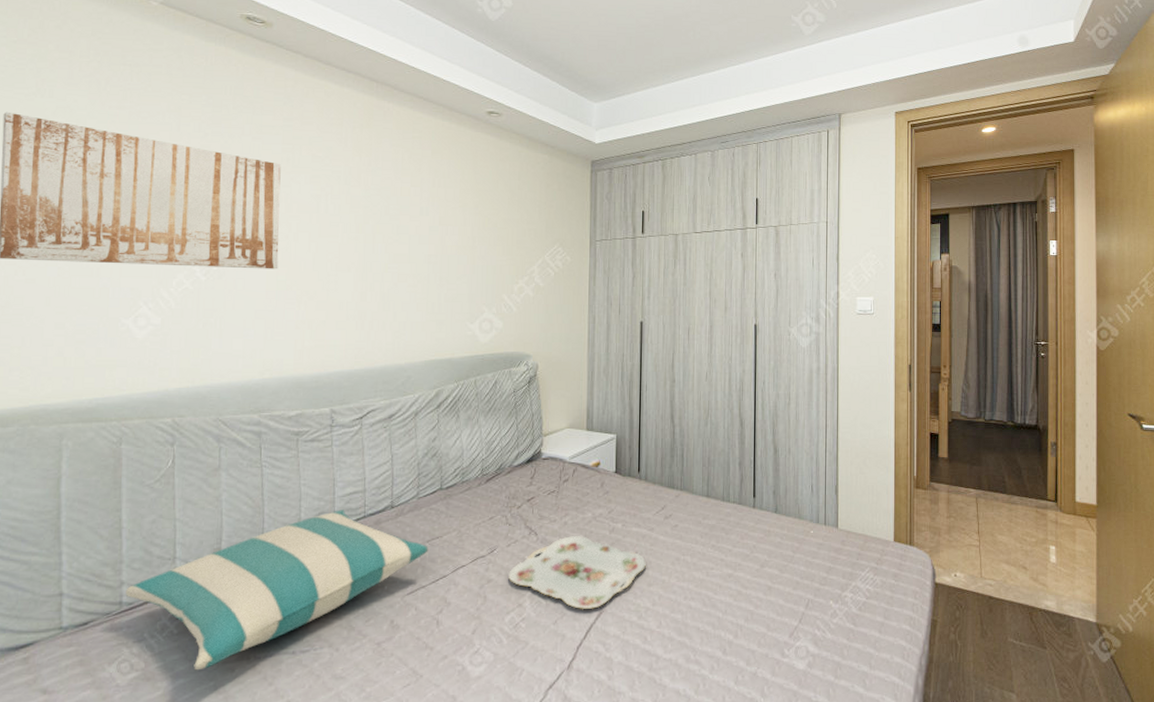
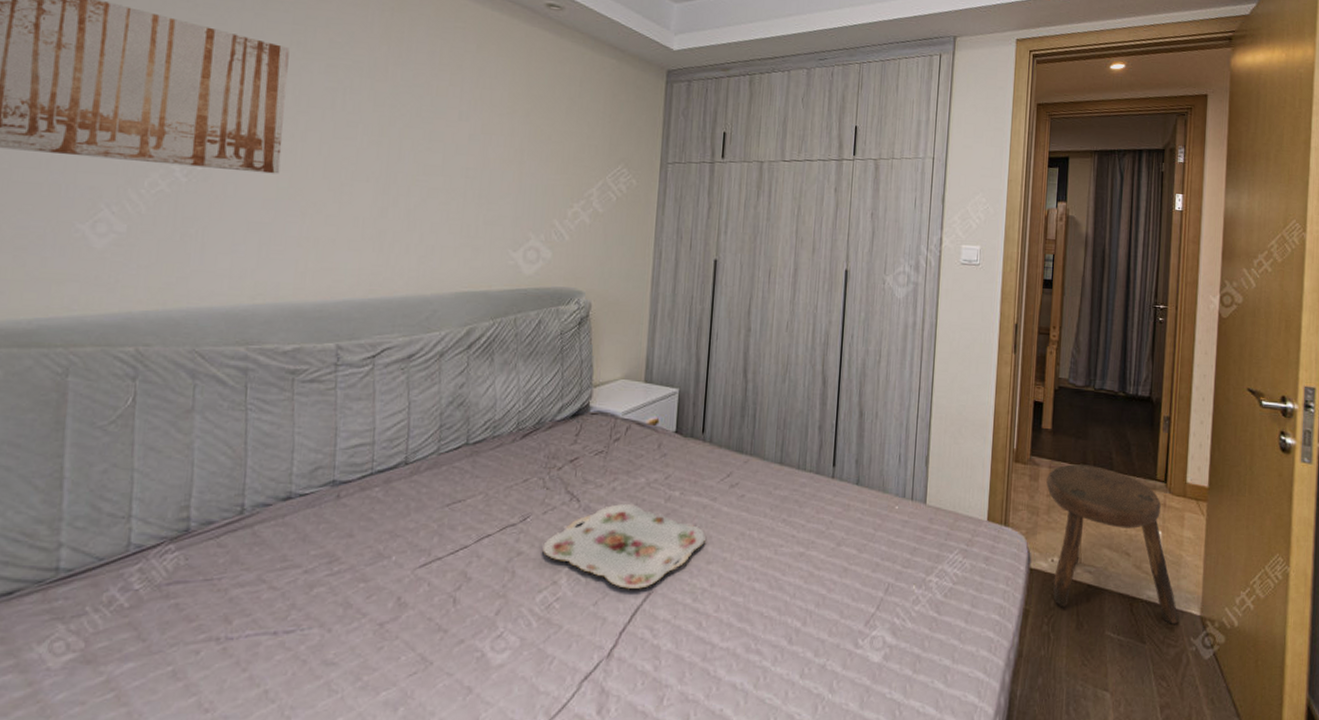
pillow: present [125,510,429,671] -> none [64,464,448,653]
stool: none [946,488,1076,631] -> present [1046,464,1179,624]

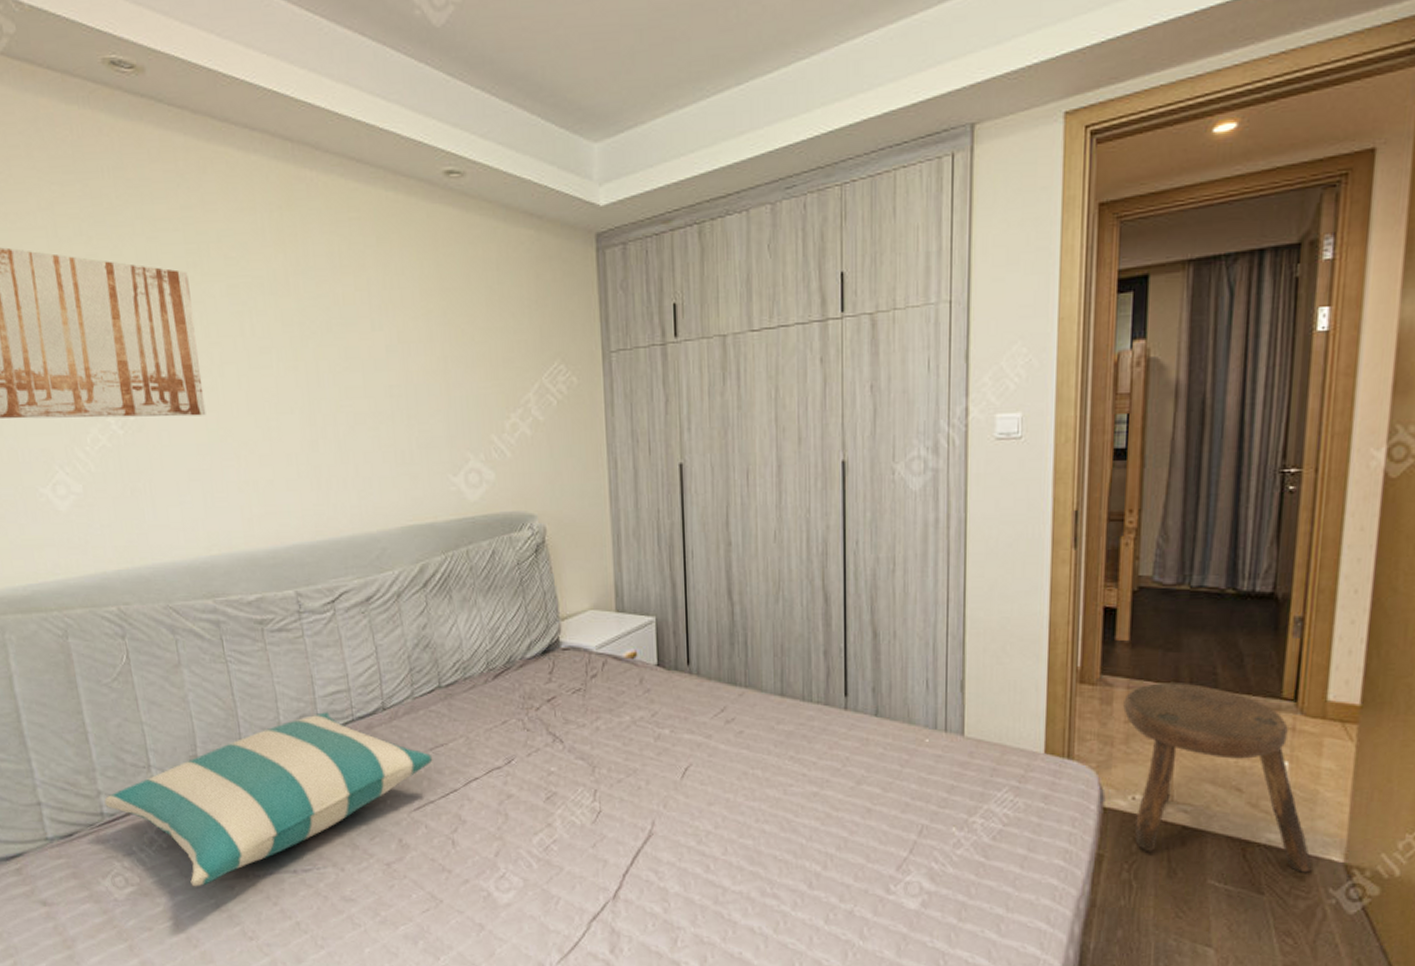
pillow: none [64,464,448,653] -> present [104,712,433,887]
serving tray: present [542,503,706,590] -> none [532,743,704,832]

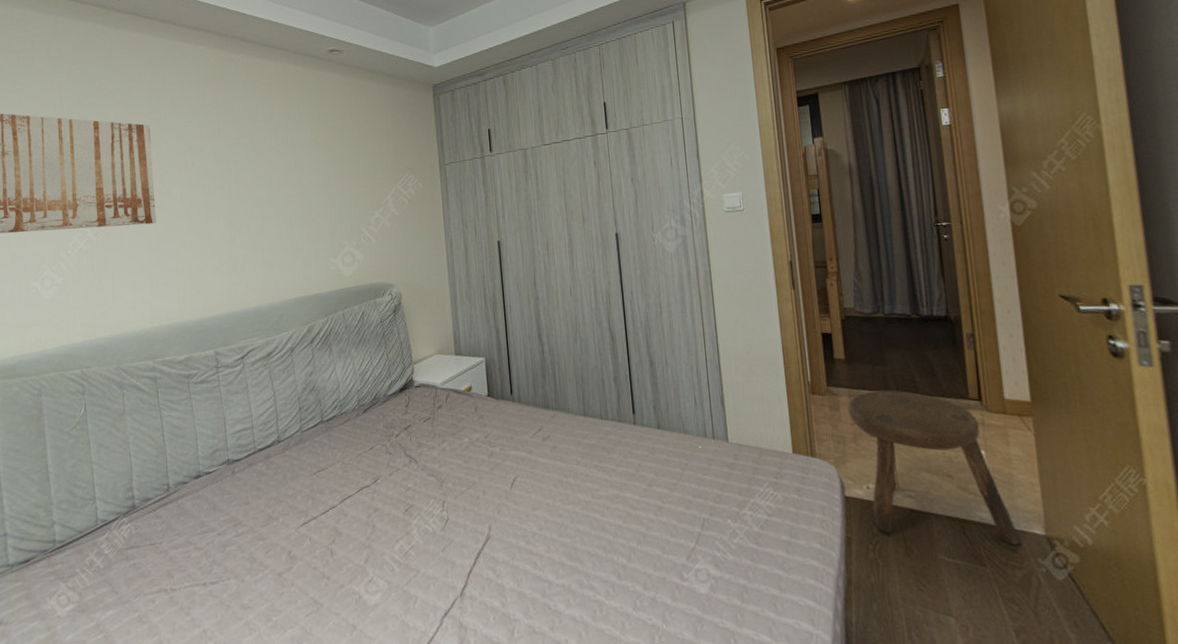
pillow: present [104,712,433,887] -> none [57,446,316,602]

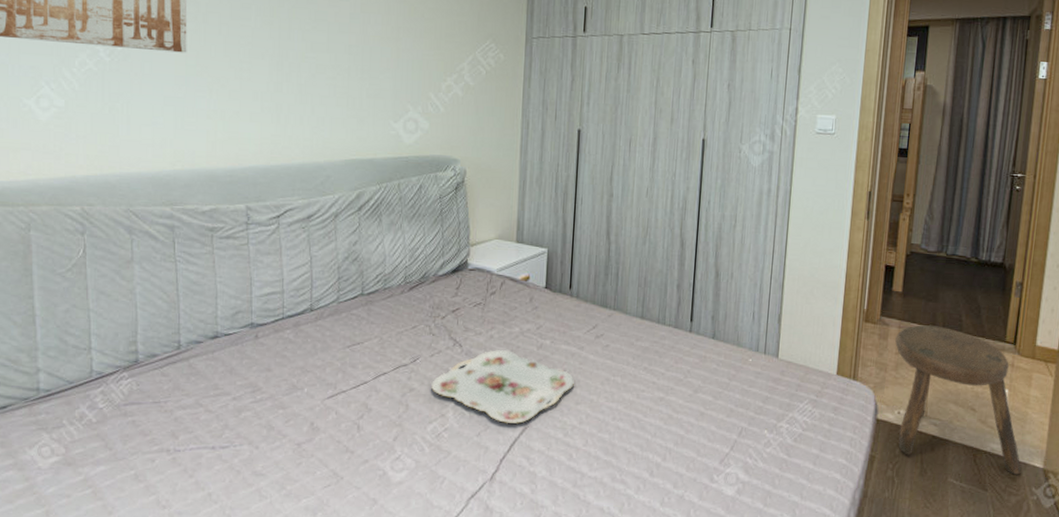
serving tray: none [393,461,528,537] -> present [431,349,574,424]

